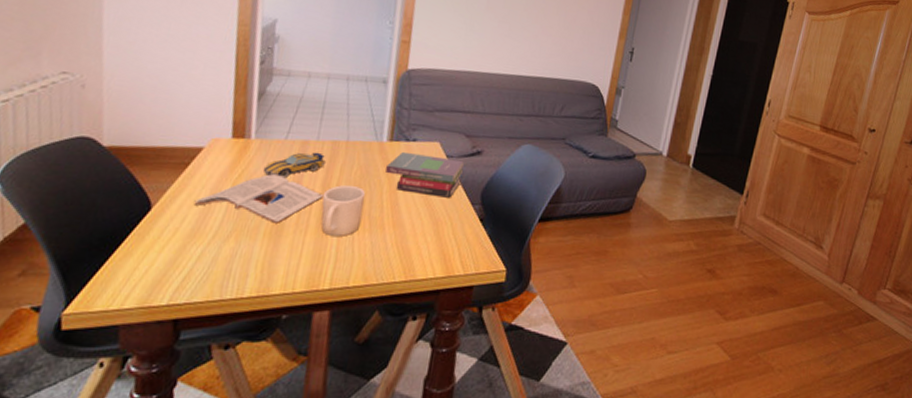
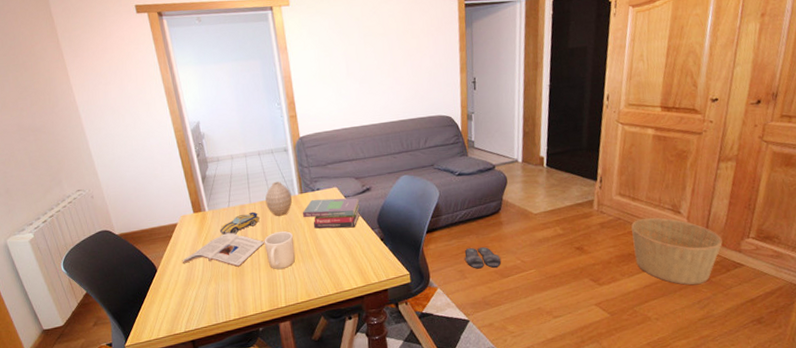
vase: none [339,118,378,165] -> present [265,181,293,216]
slippers: none [578,248,620,279] -> present [465,247,501,269]
basket: none [768,247,859,335] -> present [631,217,722,286]

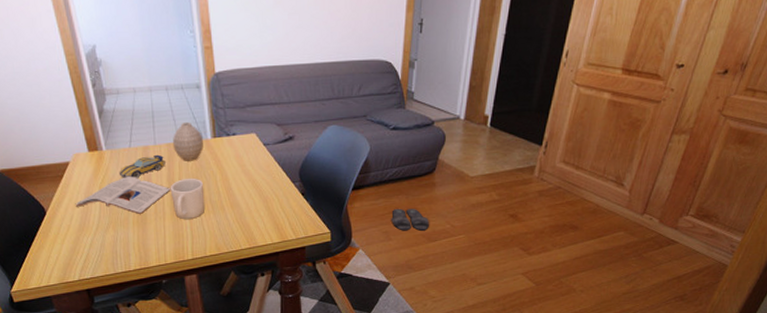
books: present [303,197,360,229] -> none [215,145,280,179]
basket: present [631,217,722,286] -> none [569,188,661,260]

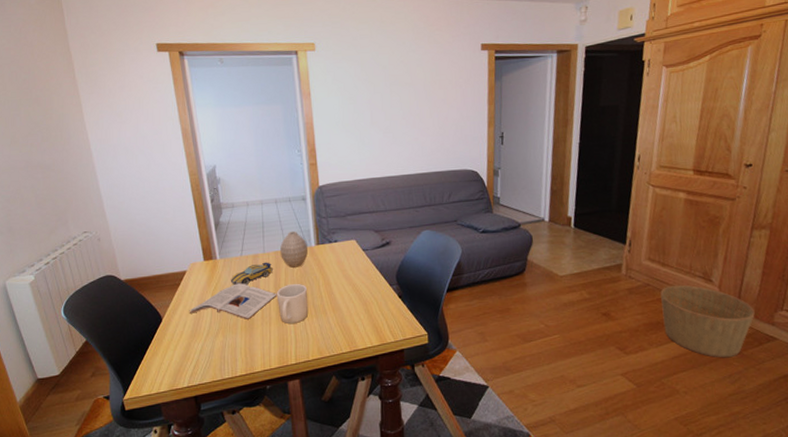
slippers: present [391,208,429,231] -> none [486,309,523,332]
basket: none [569,188,661,260] -> present [660,285,755,358]

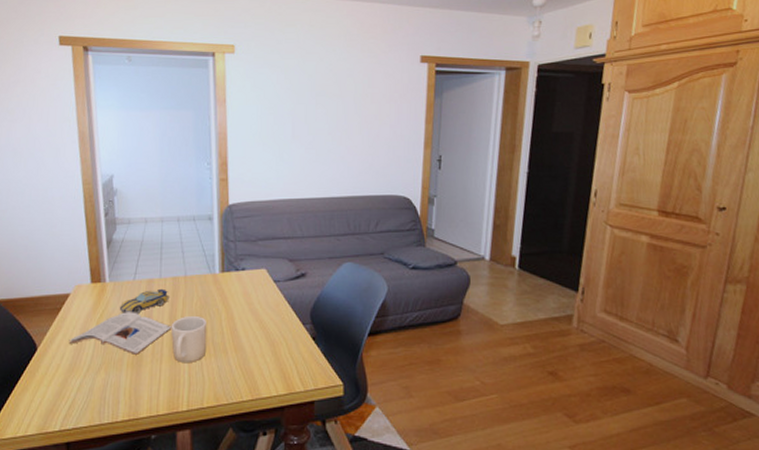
vase: present [280,231,309,268] -> none [179,254,212,297]
basket: present [660,285,755,358] -> none [617,343,728,435]

